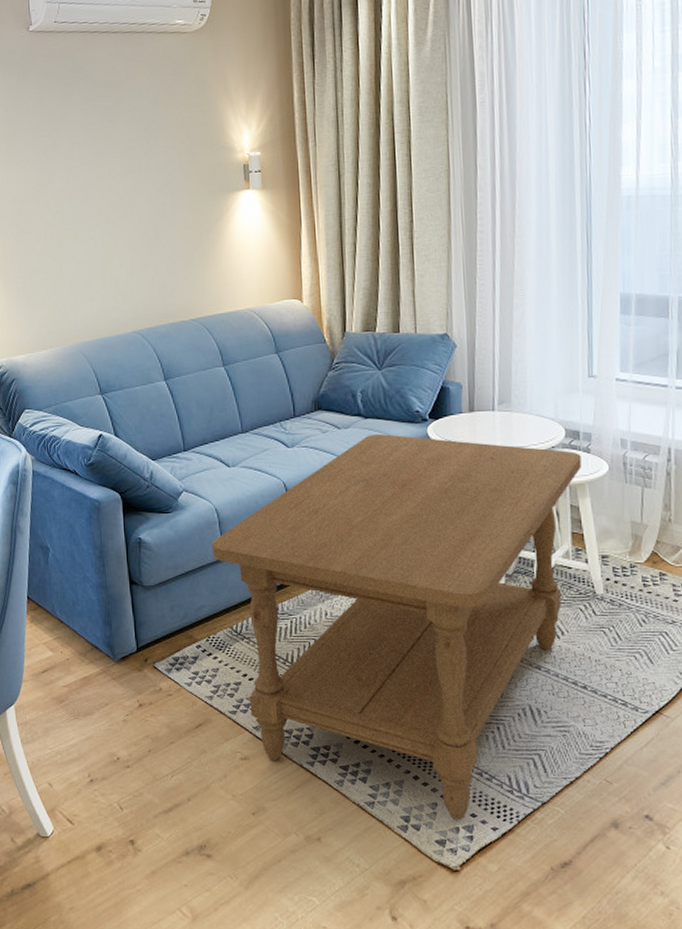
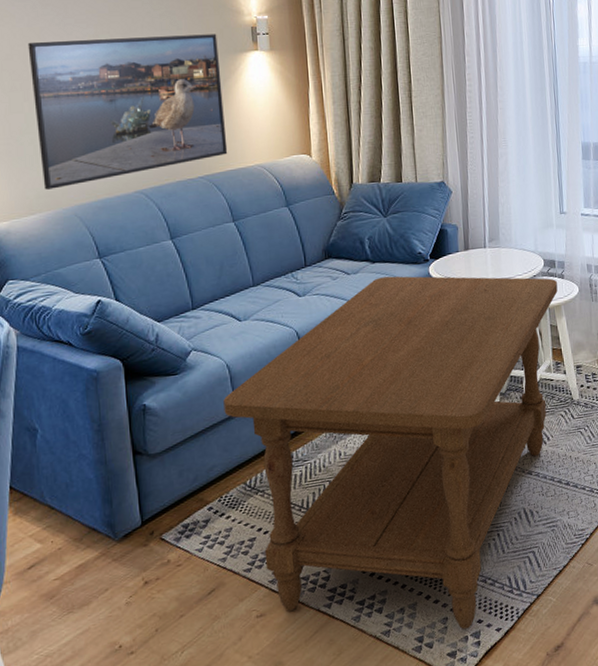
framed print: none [40,172,219,327] -> present [27,34,228,190]

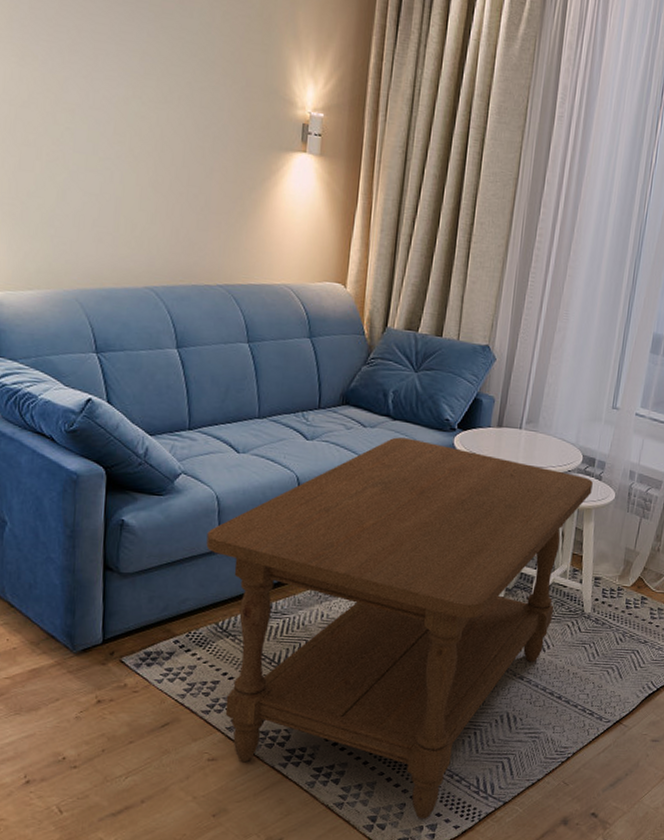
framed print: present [27,34,228,190] -> none [45,91,263,267]

